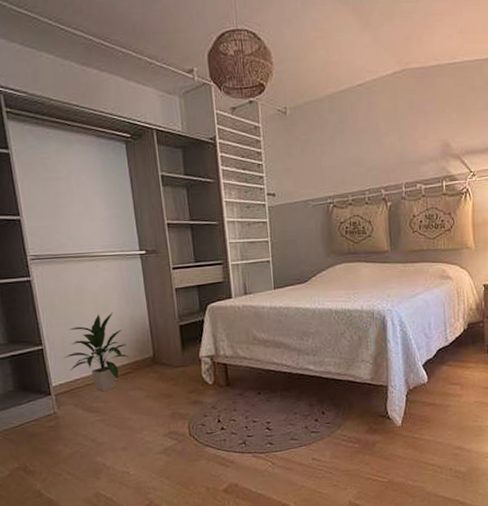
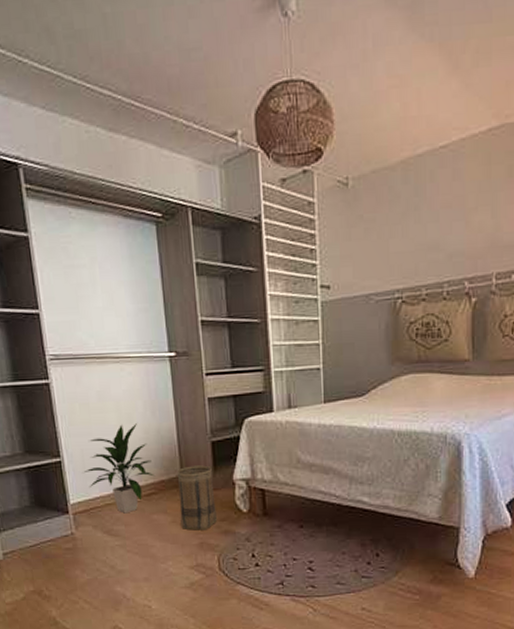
basket: none [149,346,186,403] -> present [176,465,217,531]

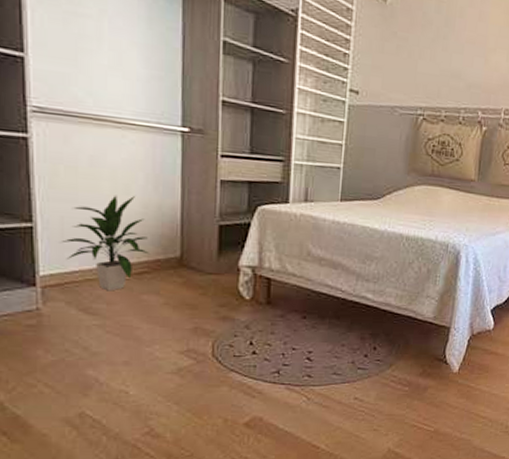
basket: present [176,465,217,531] -> none [174,247,216,315]

